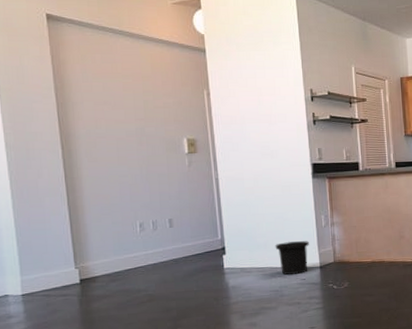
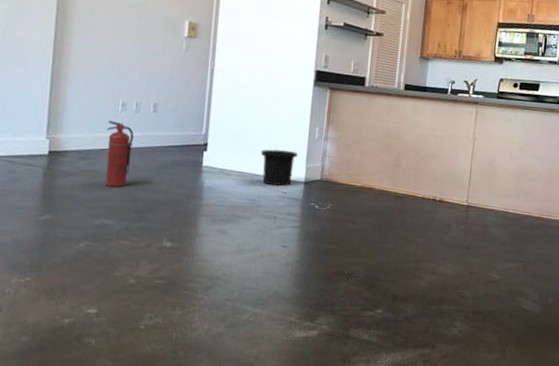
fire extinguisher: none [129,241,158,302] -> present [105,120,134,188]

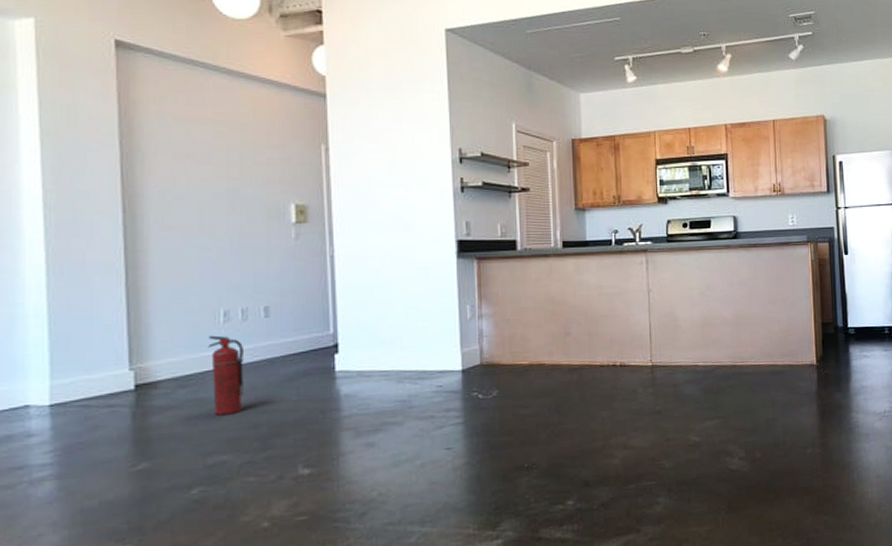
trash can: present [260,149,298,186] -> none [404,337,449,380]

